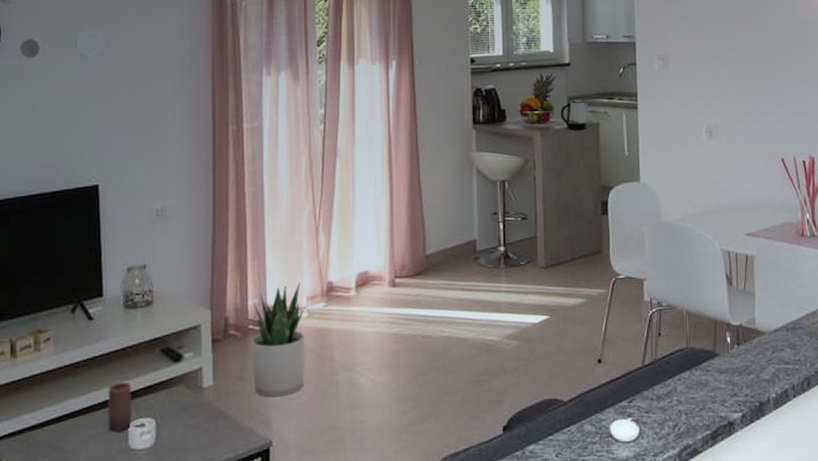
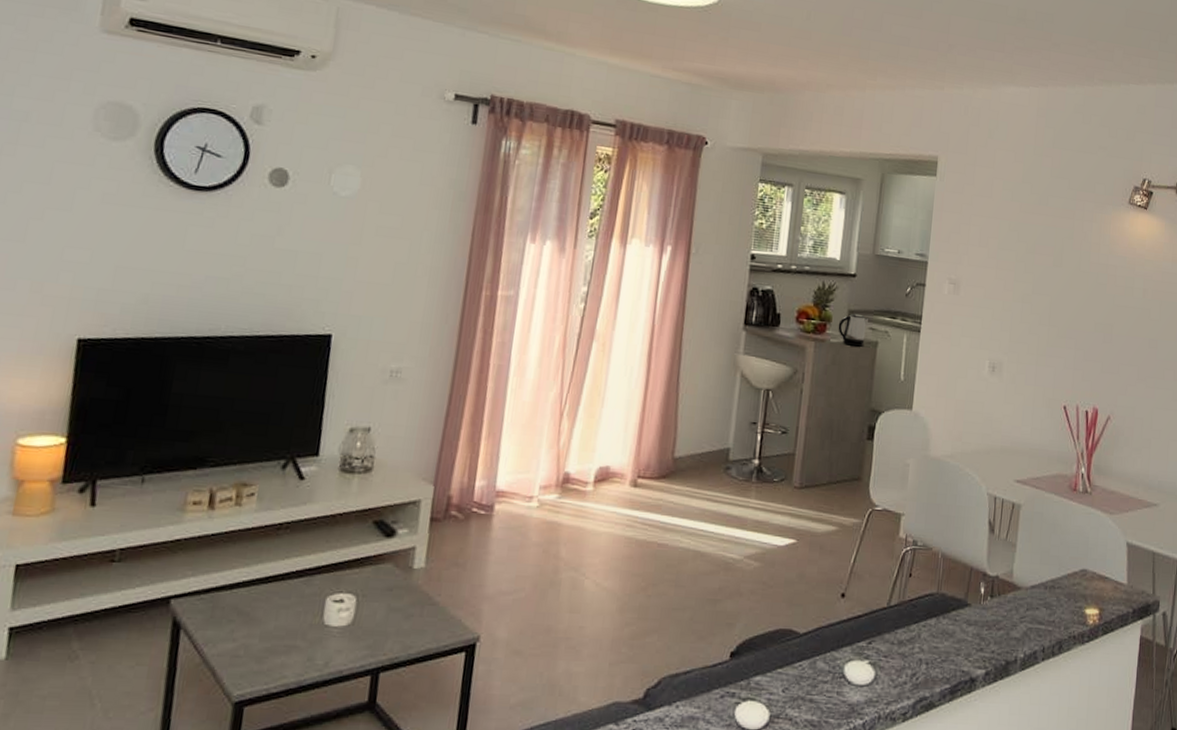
candle: present [107,381,132,433] -> none [303,550,336,605]
planter: present [252,283,305,398] -> none [469,469,537,590]

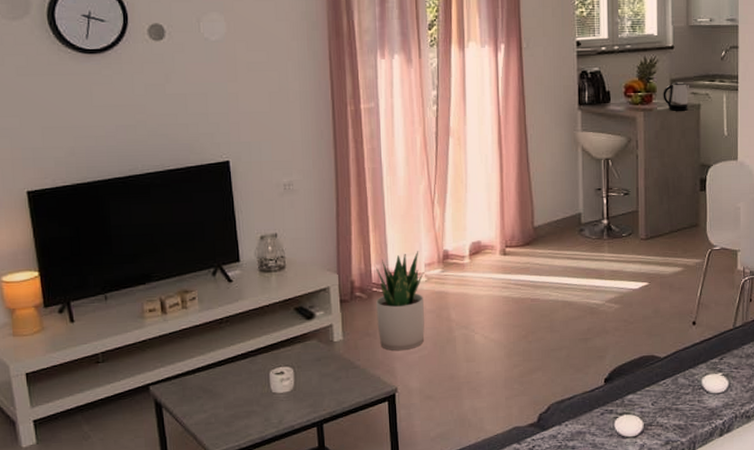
planter: none [469,469,537,590] -> present [376,251,425,351]

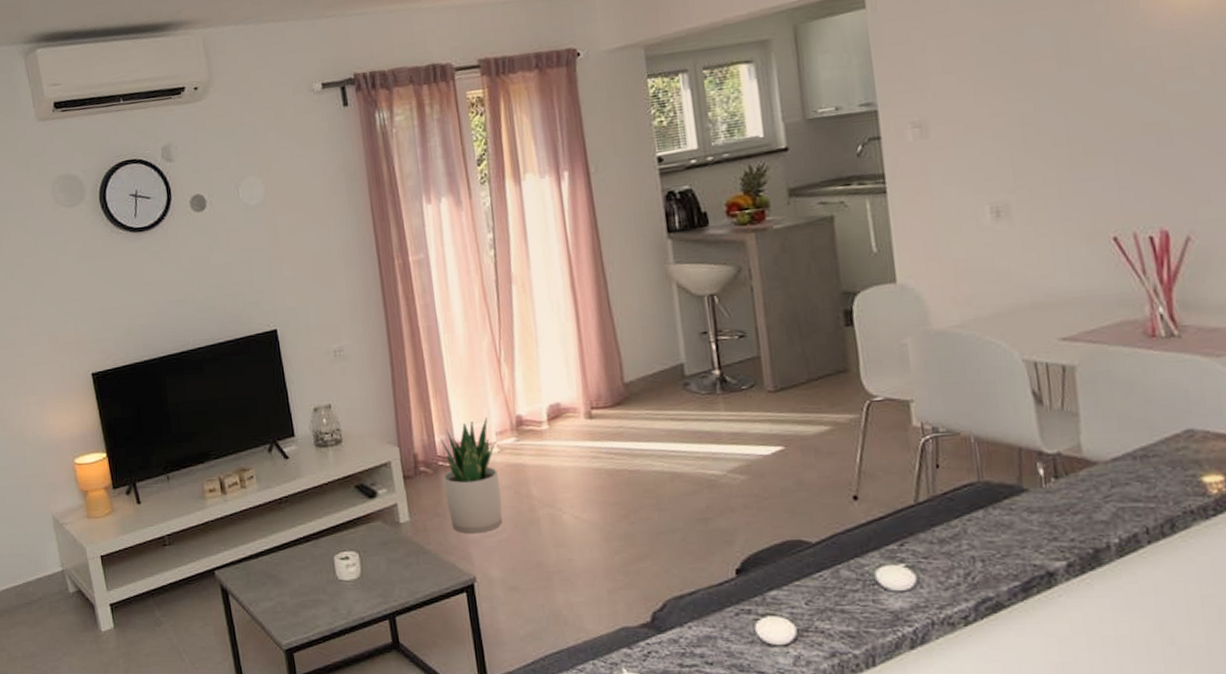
kettle: present [663,81,690,111] -> none [779,190,817,228]

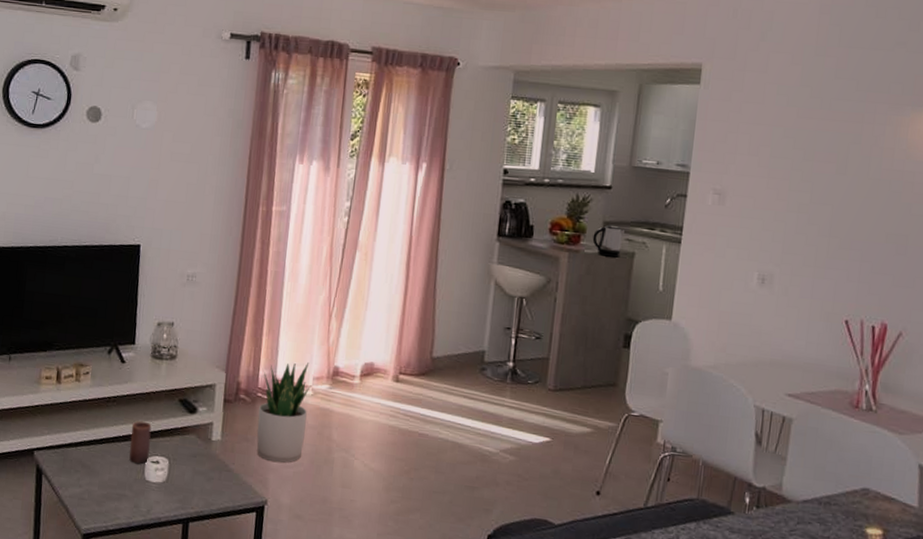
candle: none [310,516,337,564] -> present [129,421,152,464]
kettle: none [779,190,817,228] -> present [592,224,626,258]

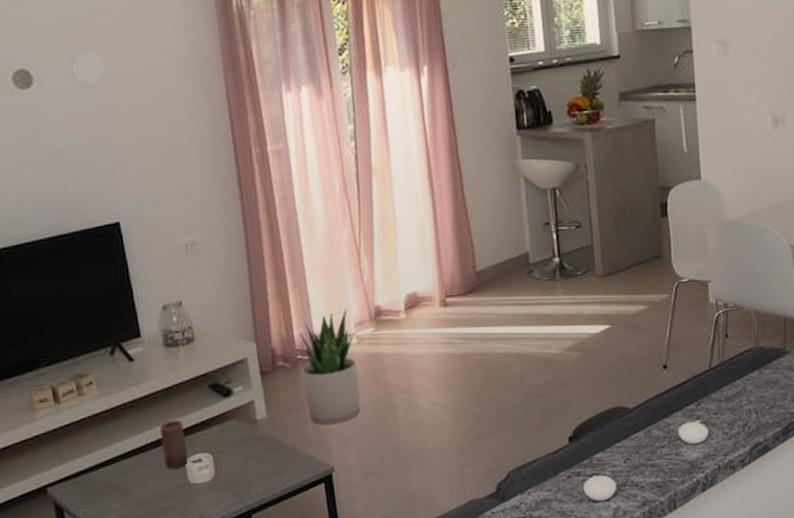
kettle: present [592,224,626,258] -> none [611,94,642,129]

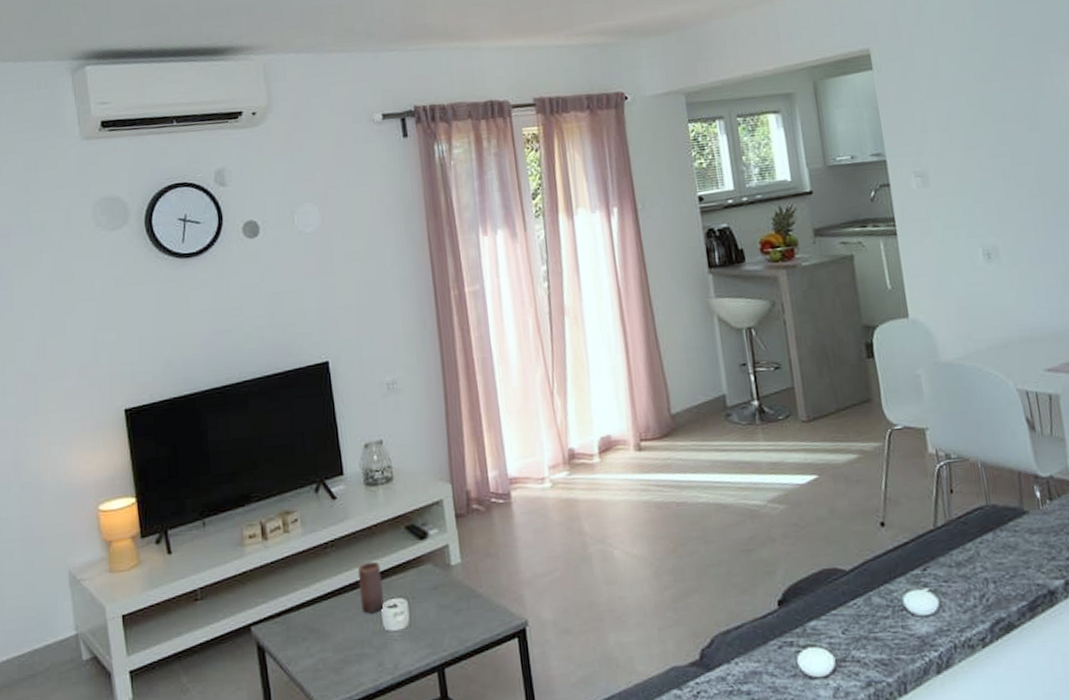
planter: present [299,309,361,425] -> none [493,451,555,575]

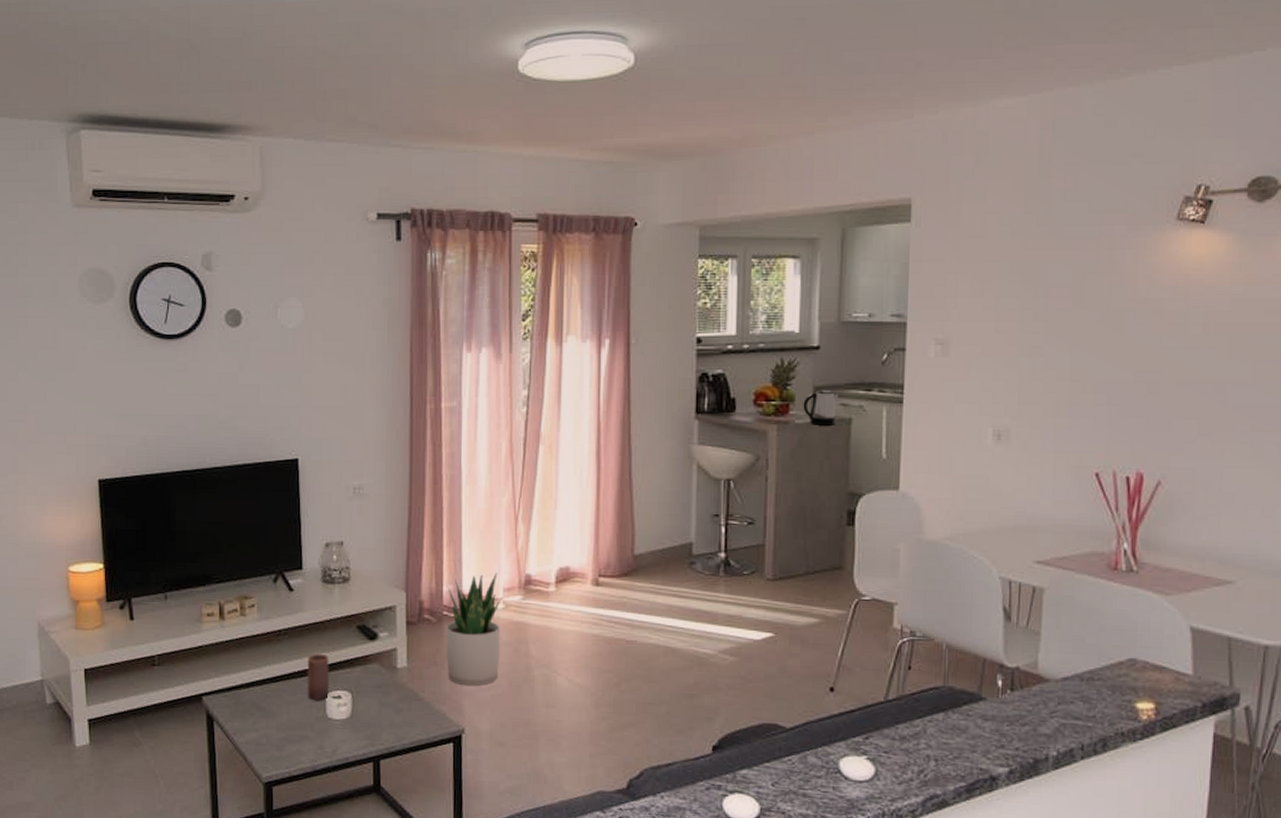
planter: none [493,451,555,575] -> present [446,573,502,687]
kettle: none [806,230,839,266] -> present [803,389,839,426]

